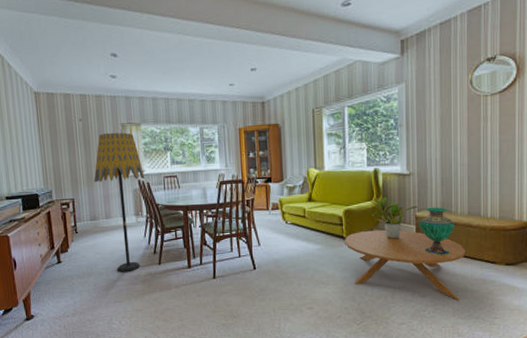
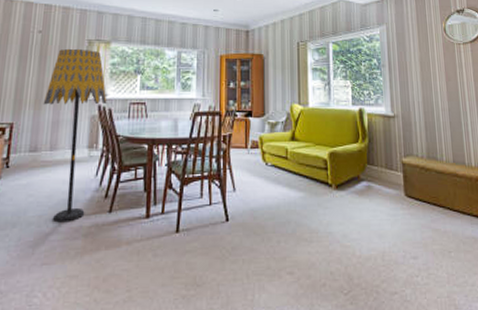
coffee table: present [345,229,466,300] -> none [330,176,455,263]
potted plant: present [370,196,418,240] -> none [356,138,404,188]
decorative urn: present [419,207,454,255] -> none [406,153,441,208]

